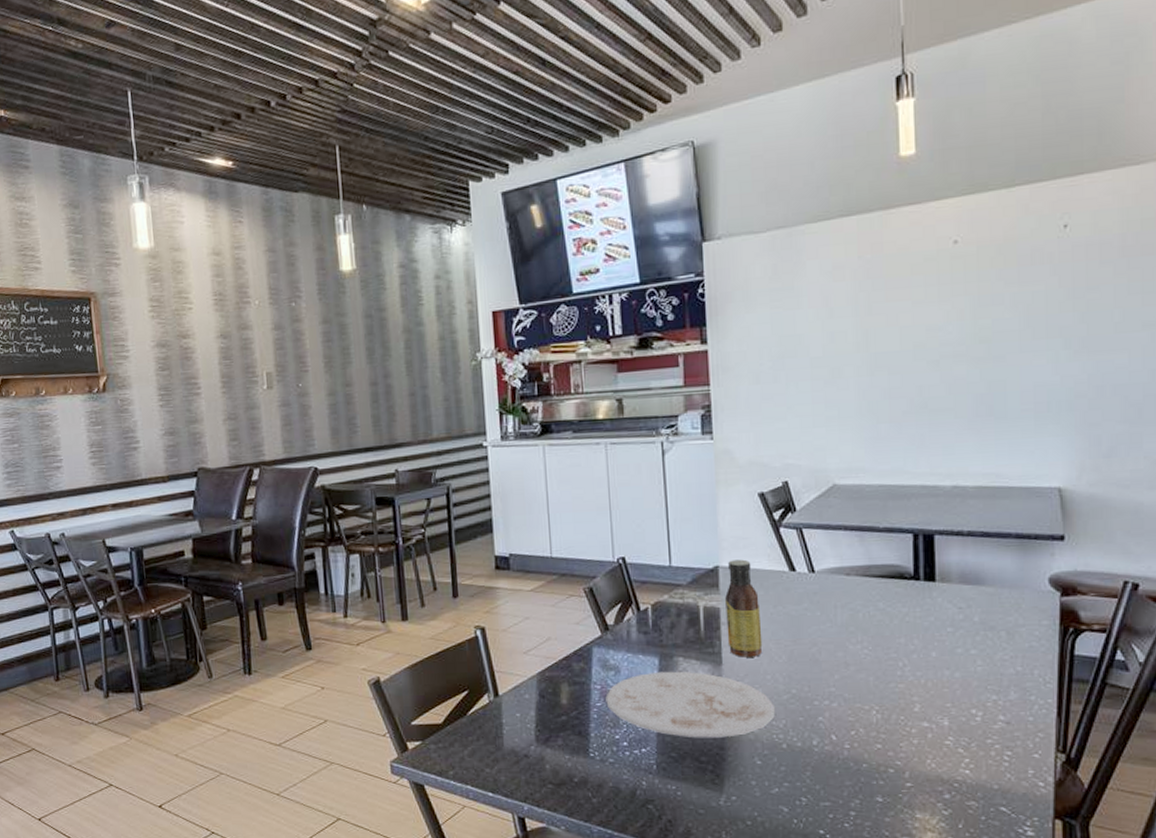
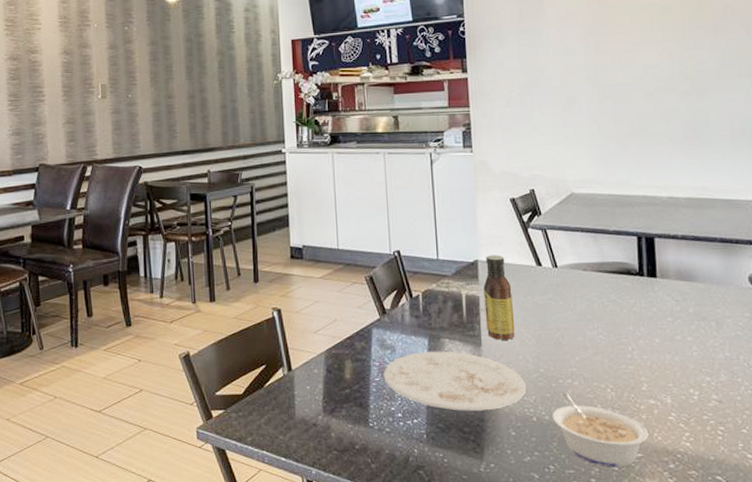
legume: none [805,714,921,799] -> present [552,391,649,468]

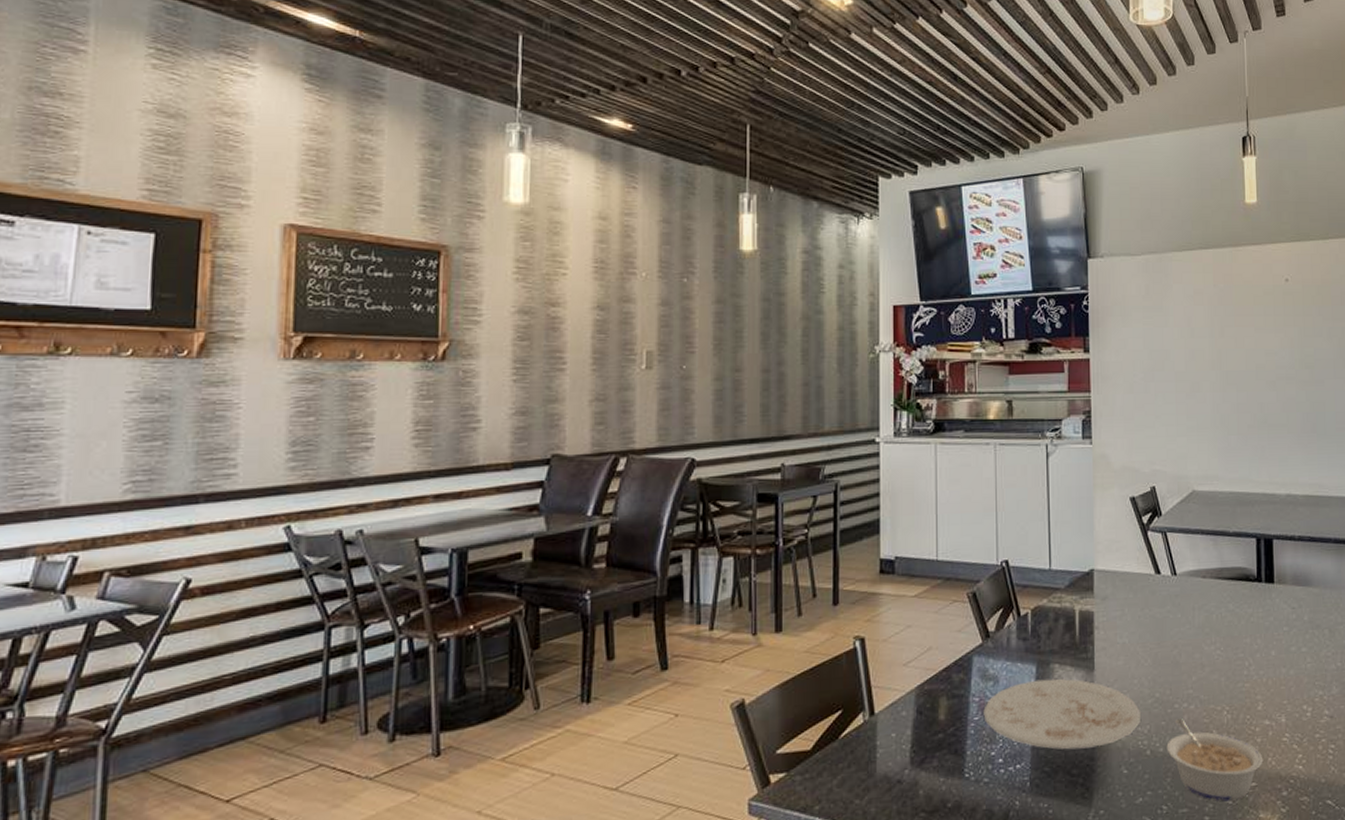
sauce bottle: present [484,255,515,341] -> none [1099,562,1131,663]

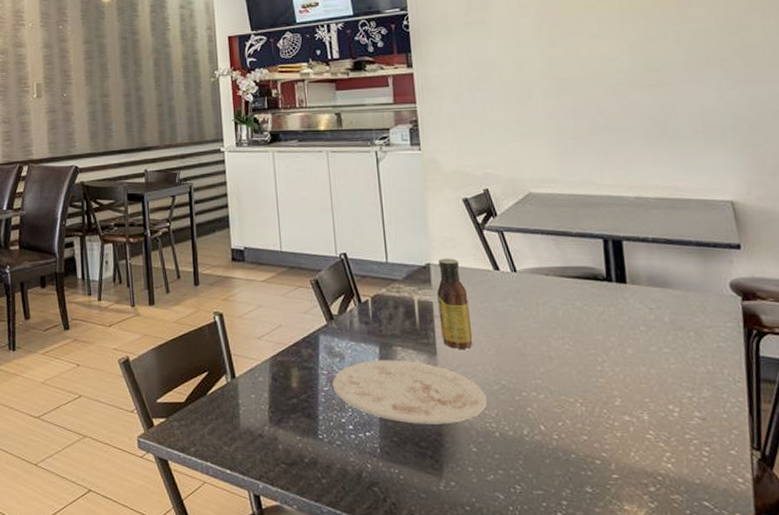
sauce bottle: none [1099,562,1131,663] -> present [437,258,473,350]
legume: present [1166,717,1264,802] -> none [516,405,625,490]

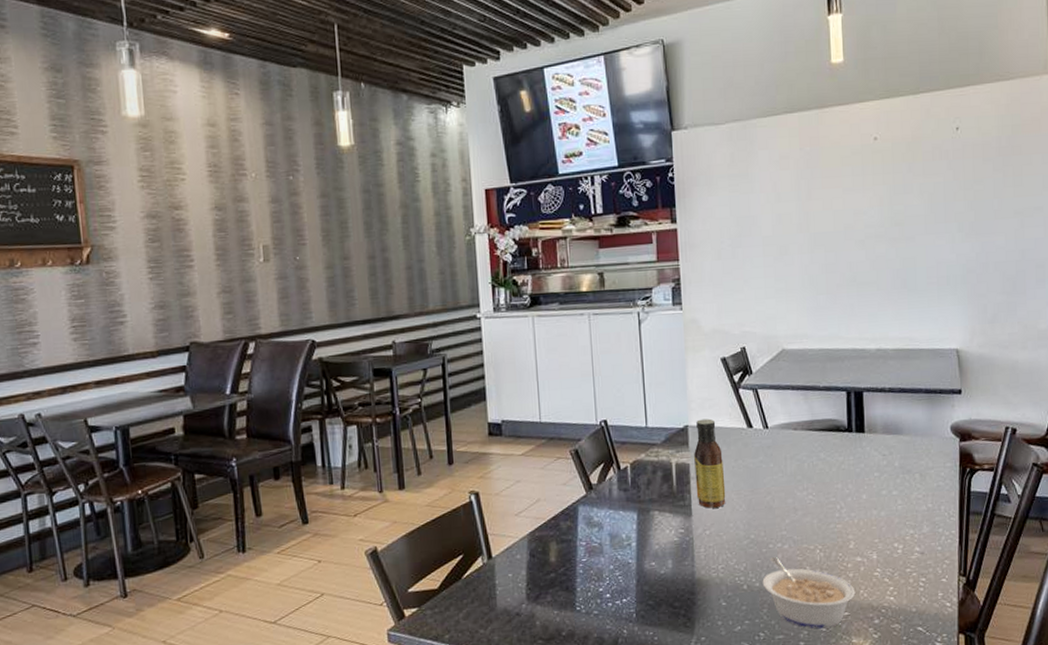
plate: present [332,359,488,424] -> none [590,524,738,585]
legume: none [516,405,625,490] -> present [762,556,856,629]

